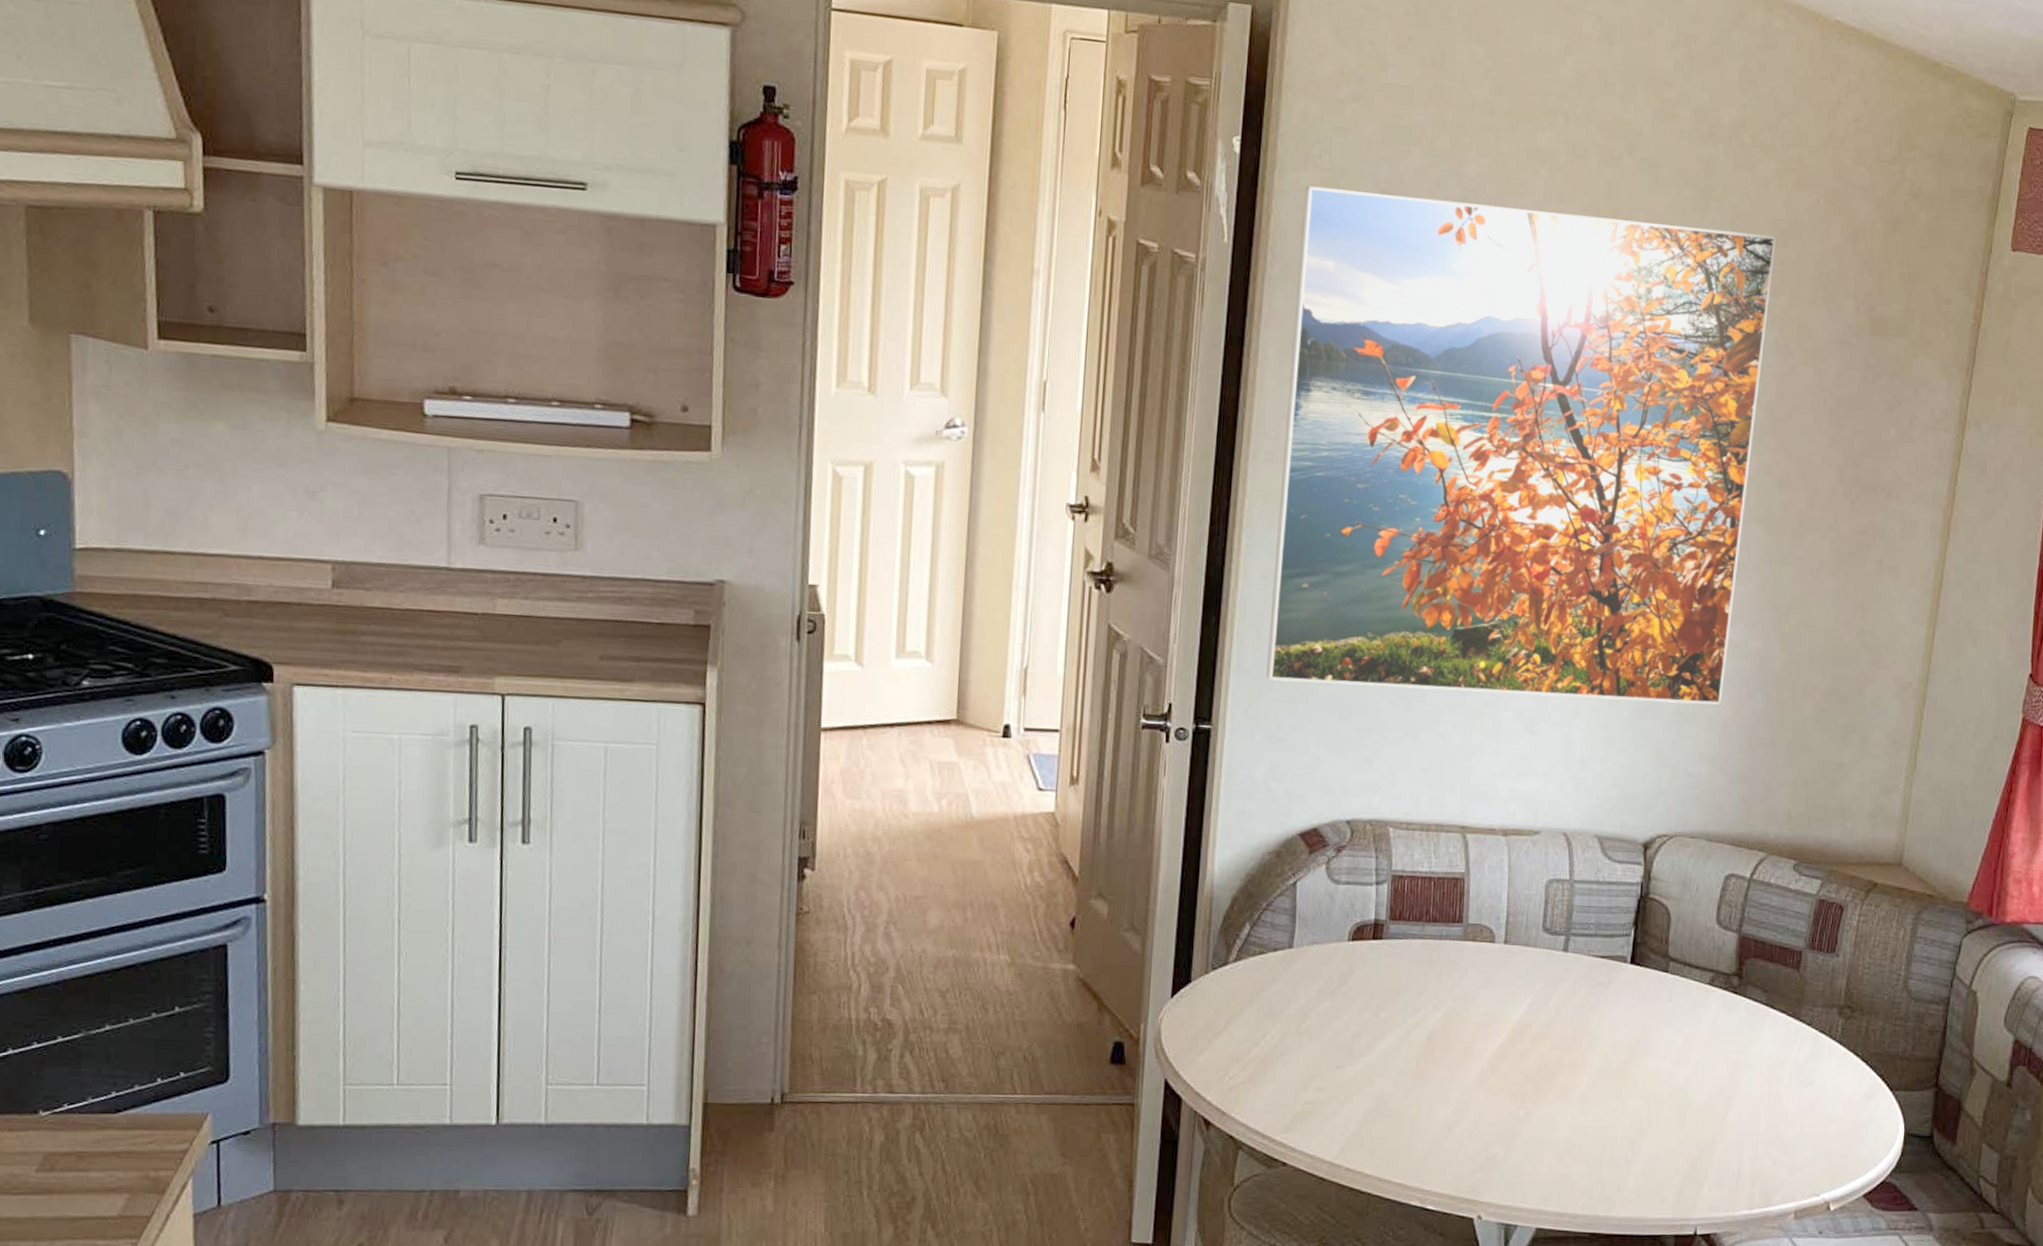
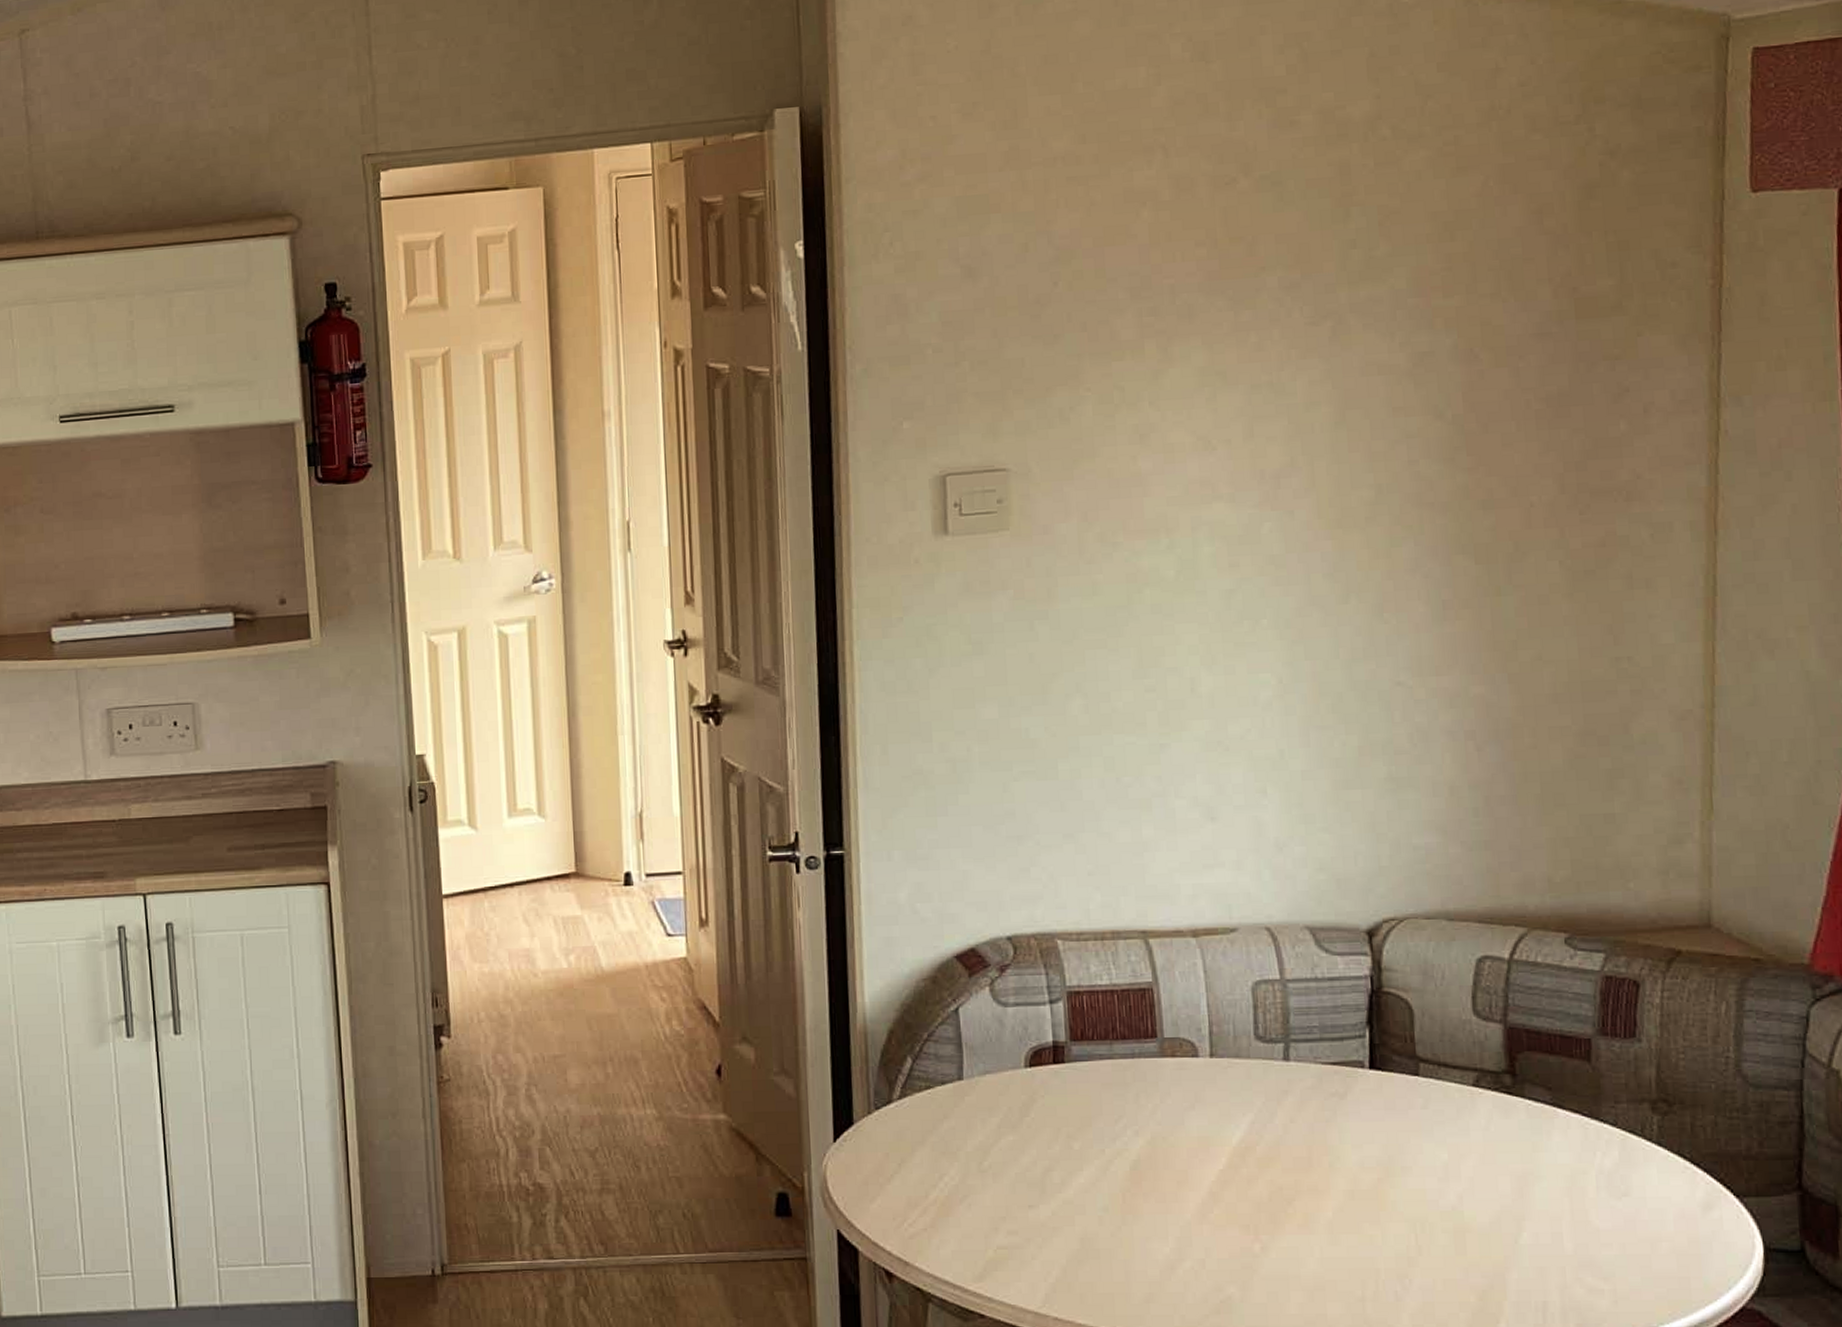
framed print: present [1266,185,1776,705] -> none [879,231,1444,796]

